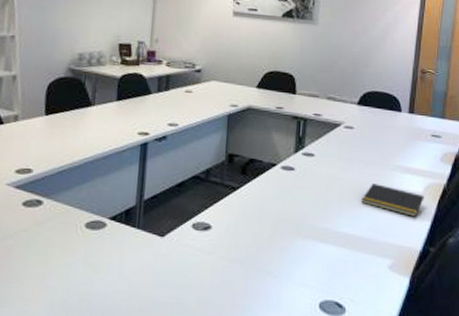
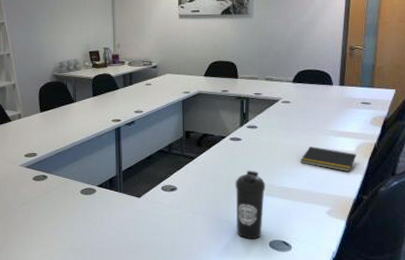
water bottle: none [281,208,320,299] -> present [235,170,266,240]

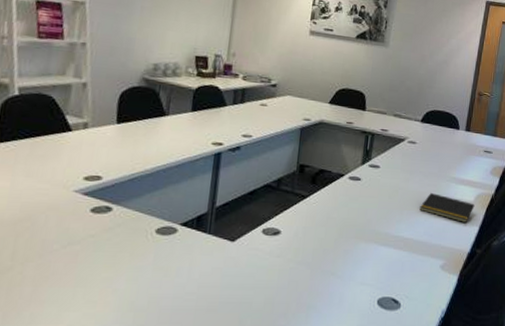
water bottle: present [235,170,266,240] -> none [344,215,382,296]

